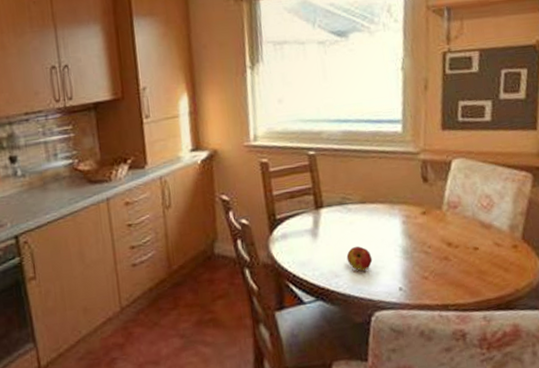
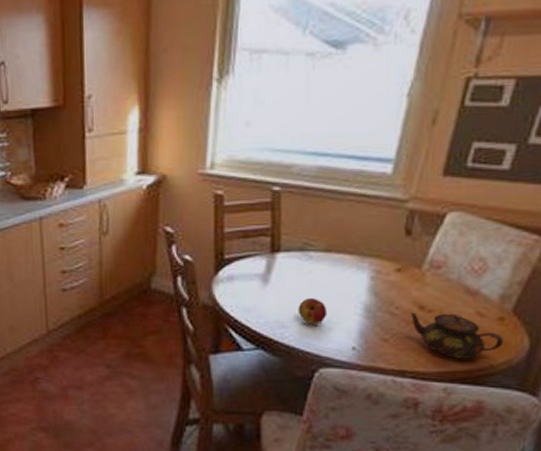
teapot: none [440,246,522,288] -> present [410,312,504,359]

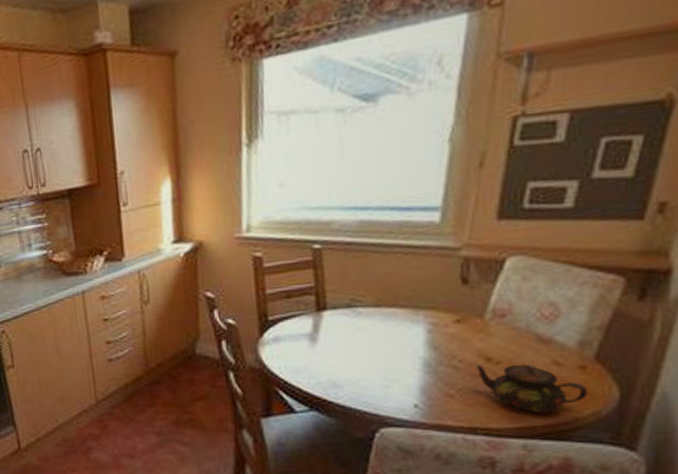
apple: present [298,297,328,325] -> none [351,354,383,384]

